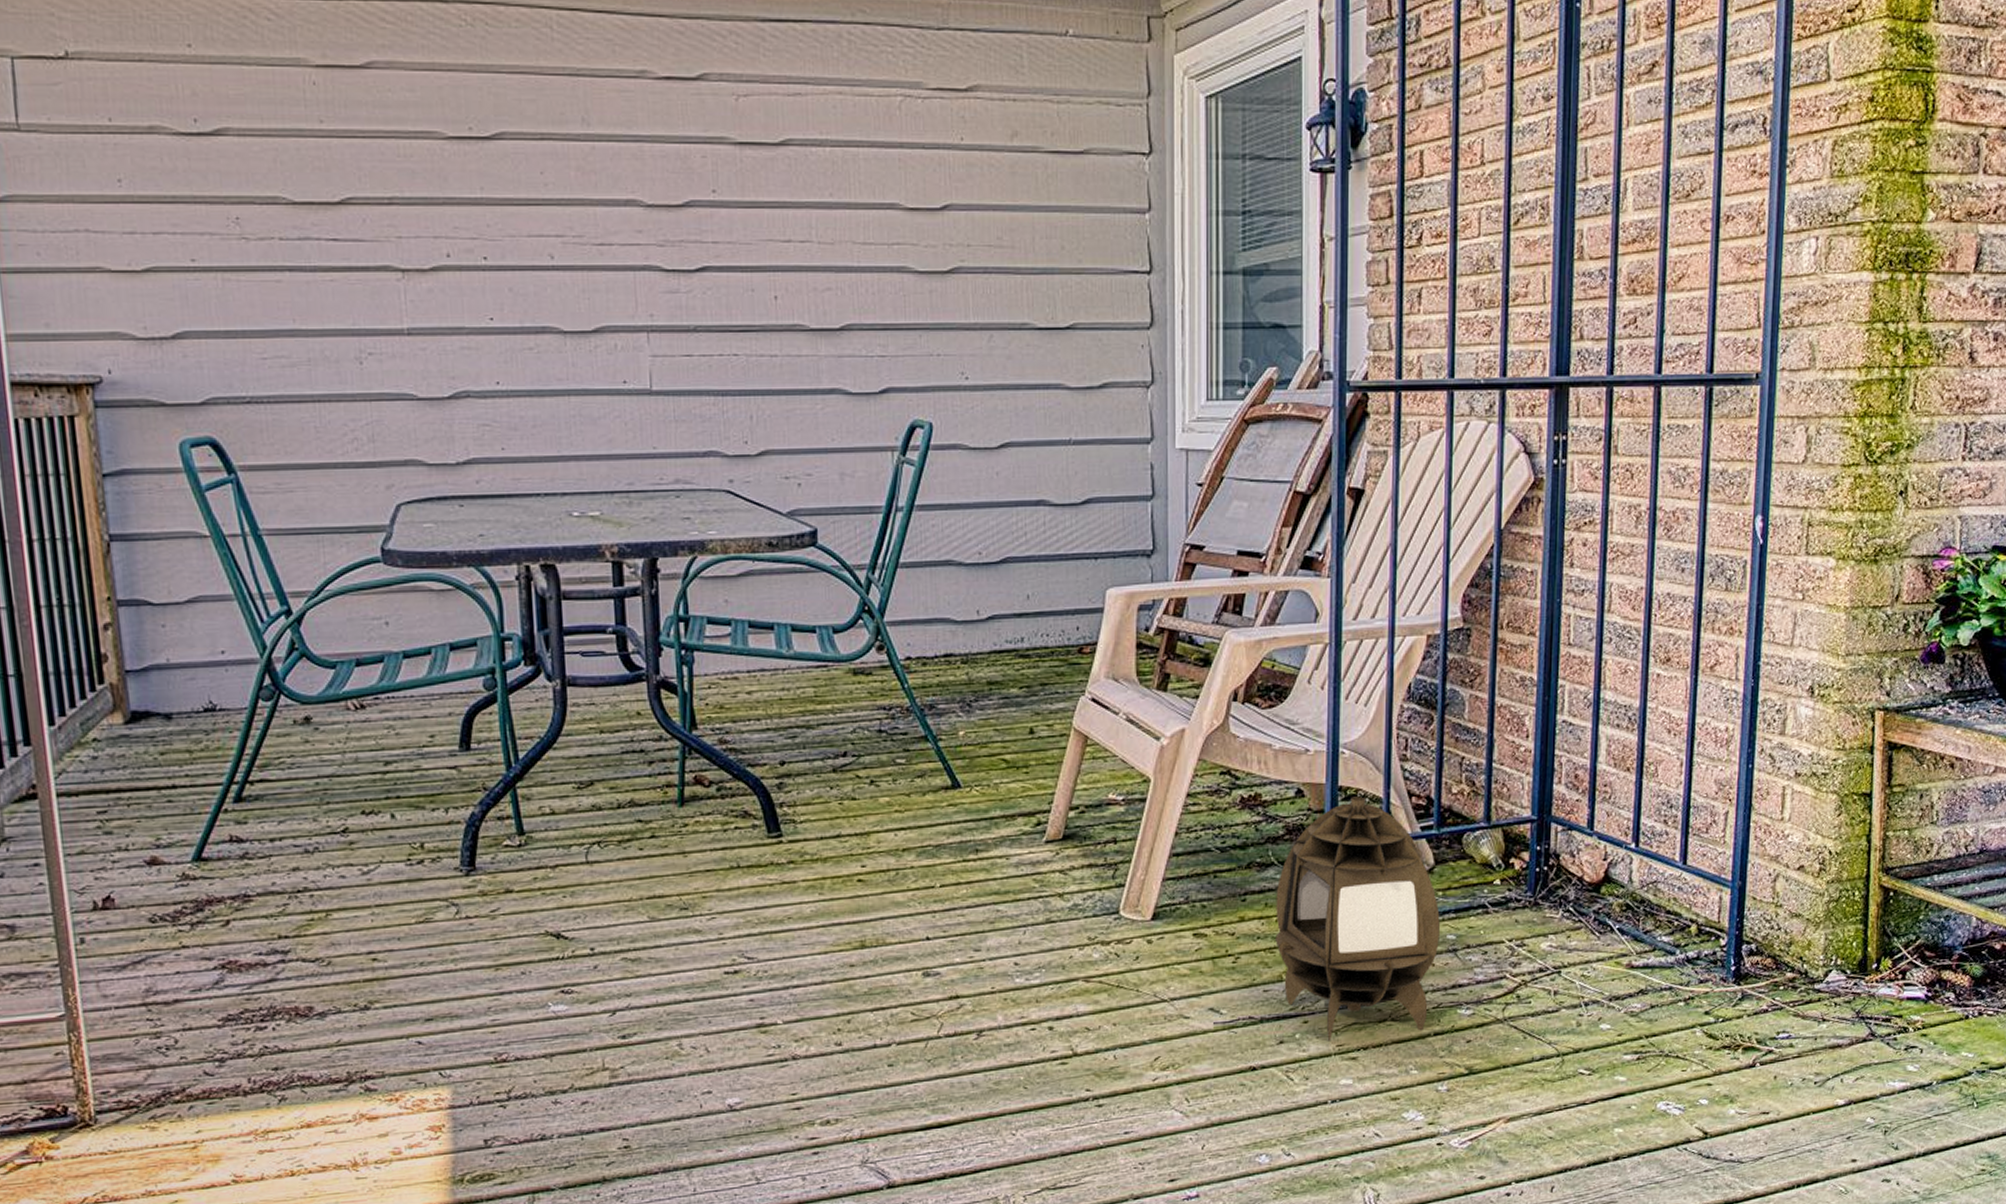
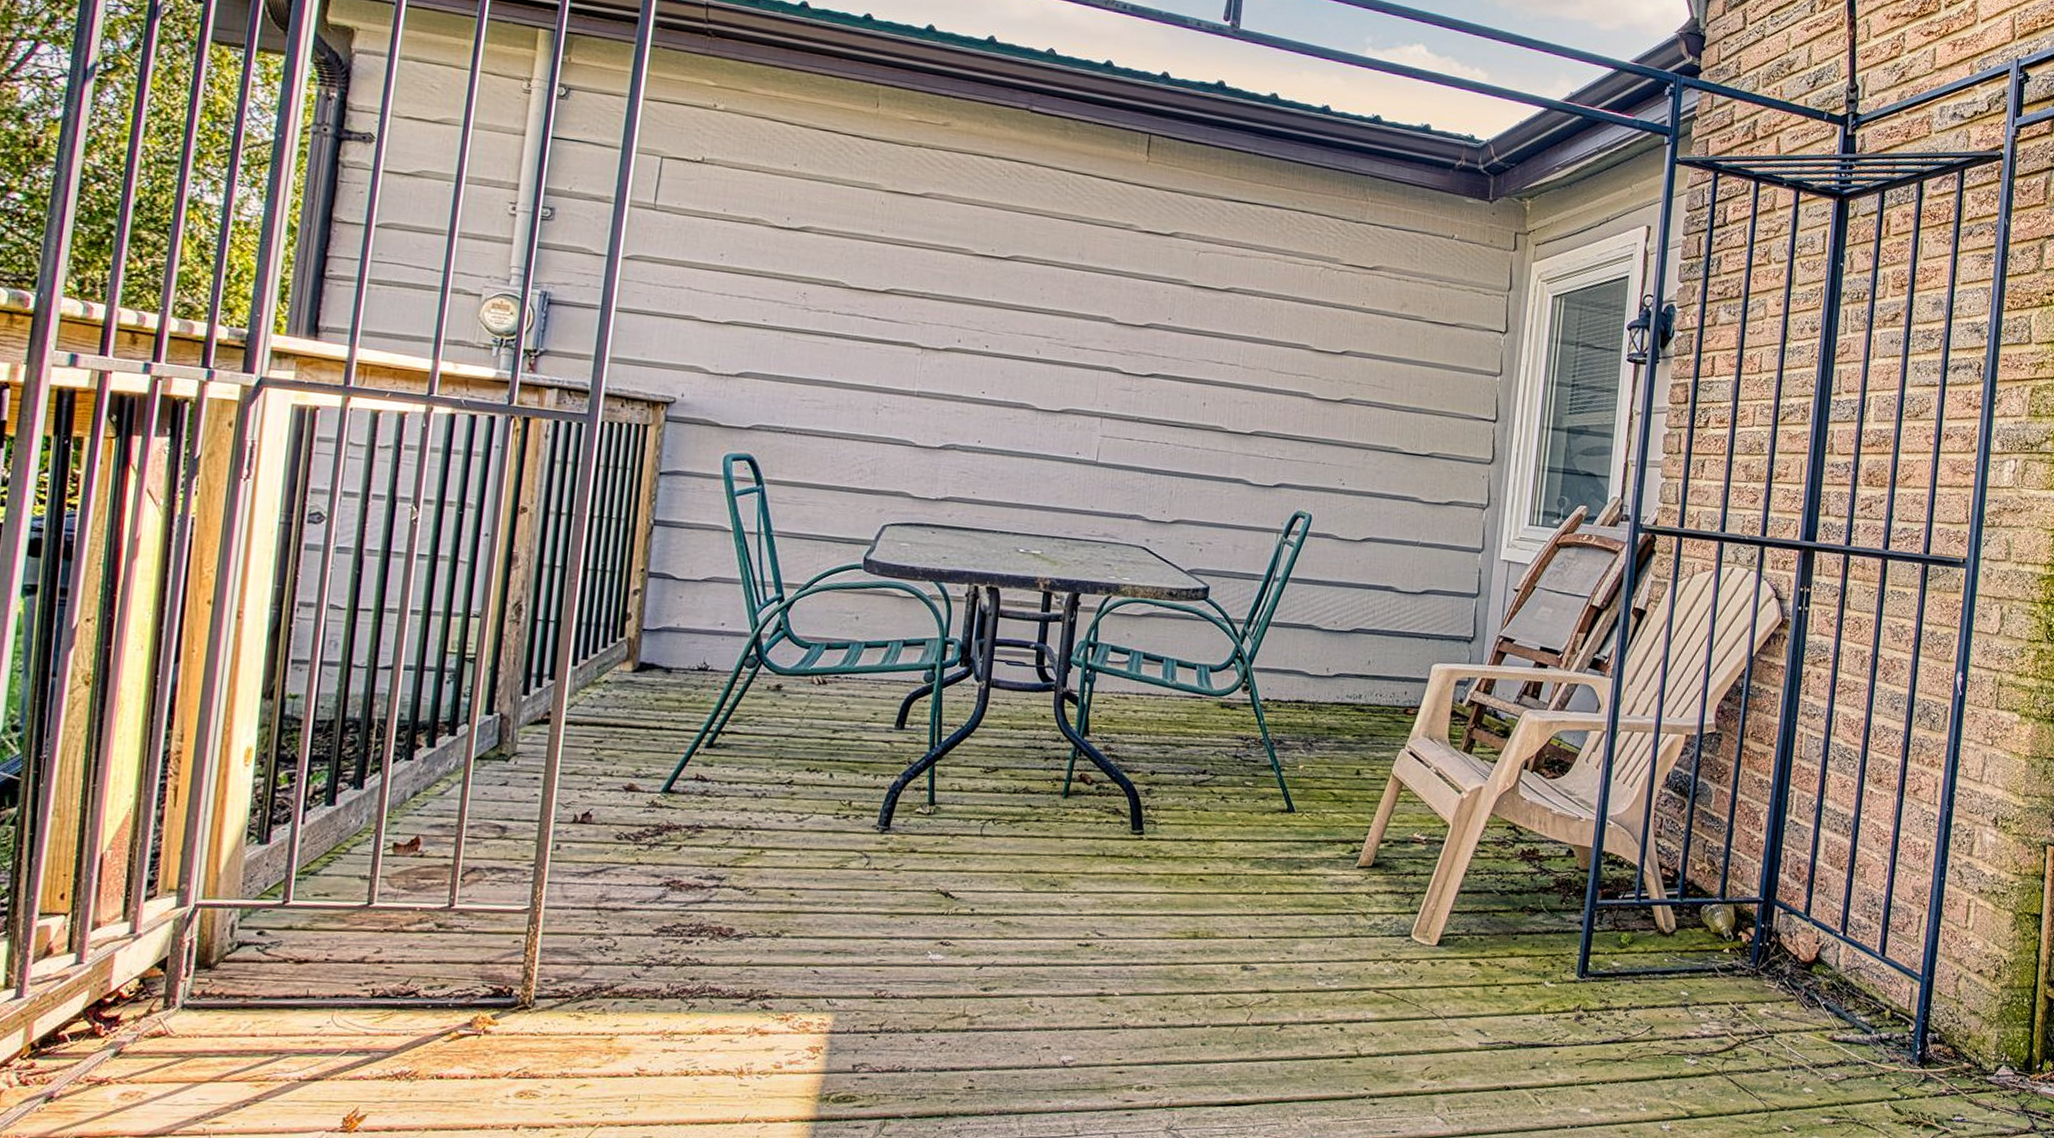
lantern: present [1275,796,1440,1042] -> none [1537,862,1677,1073]

